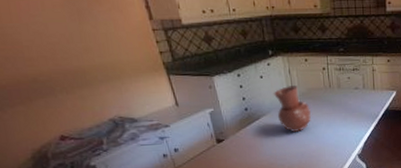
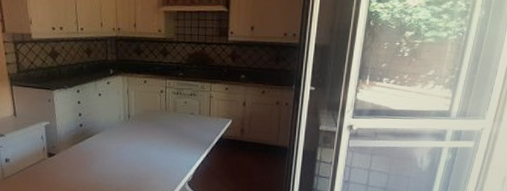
vase: present [273,86,312,132] -> none [109,106,145,152]

